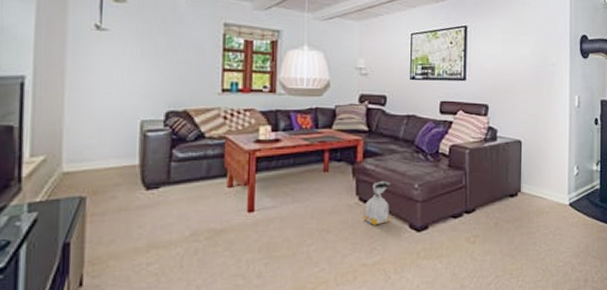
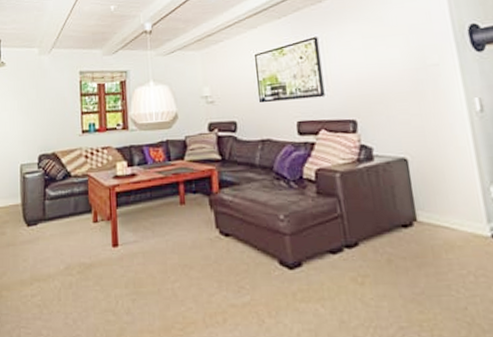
bag: present [364,180,391,225] -> none [227,211,257,261]

